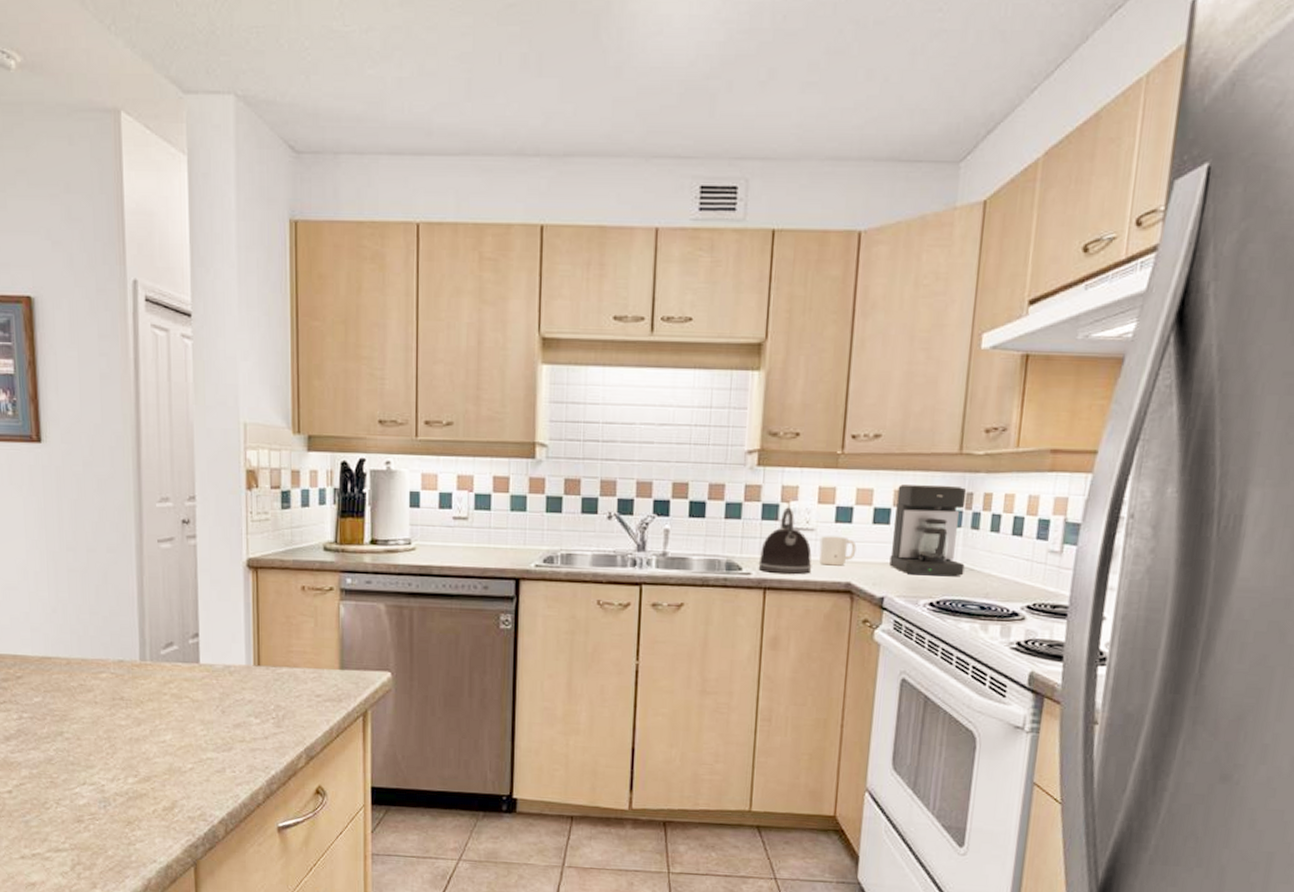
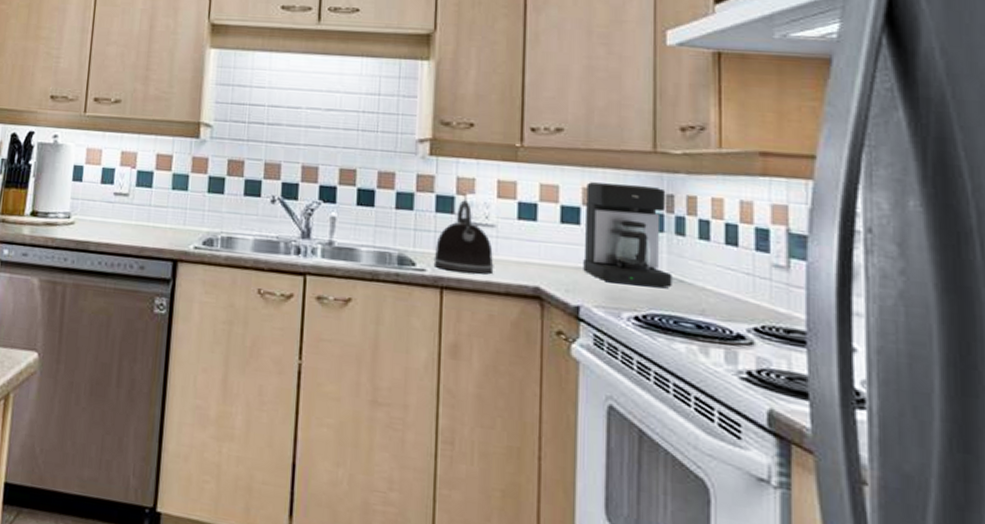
mug: present [818,536,857,566] -> none [501,233,544,268]

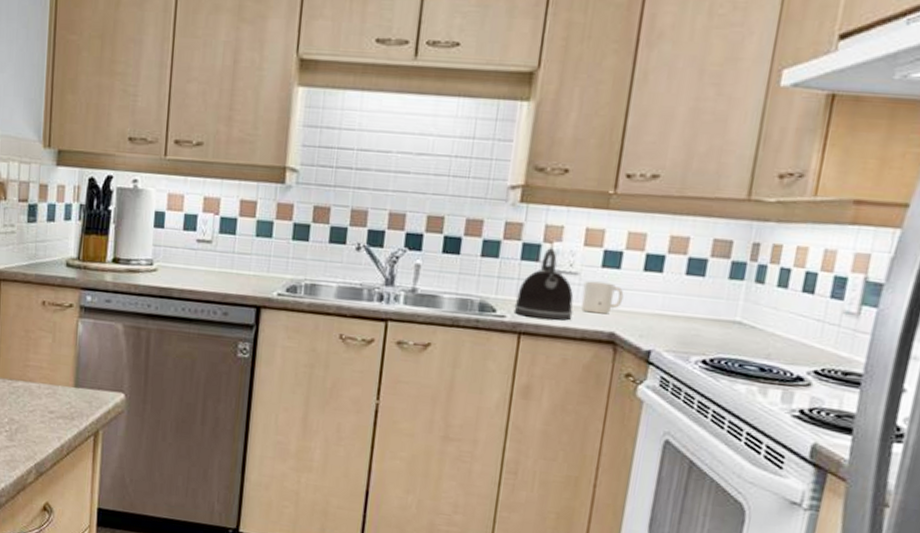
mug: none [501,233,544,268] -> present [581,280,624,314]
coffee maker: present [583,182,672,289] -> none [659,230,753,334]

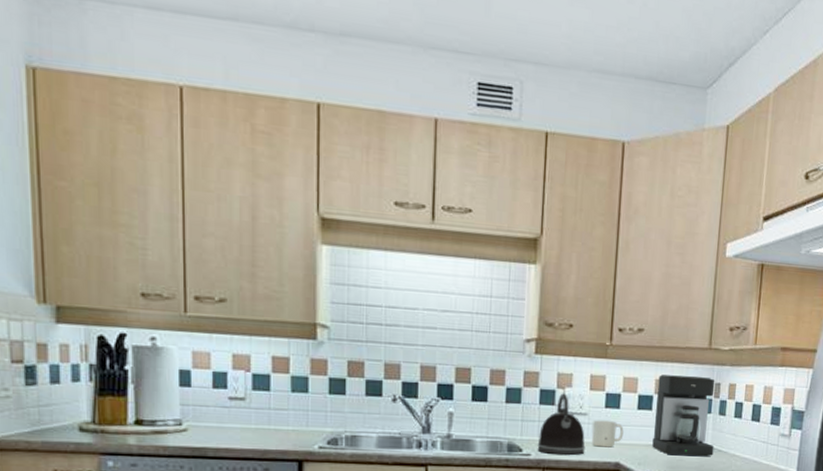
coffee maker: none [659,230,753,334] -> present [652,374,715,457]

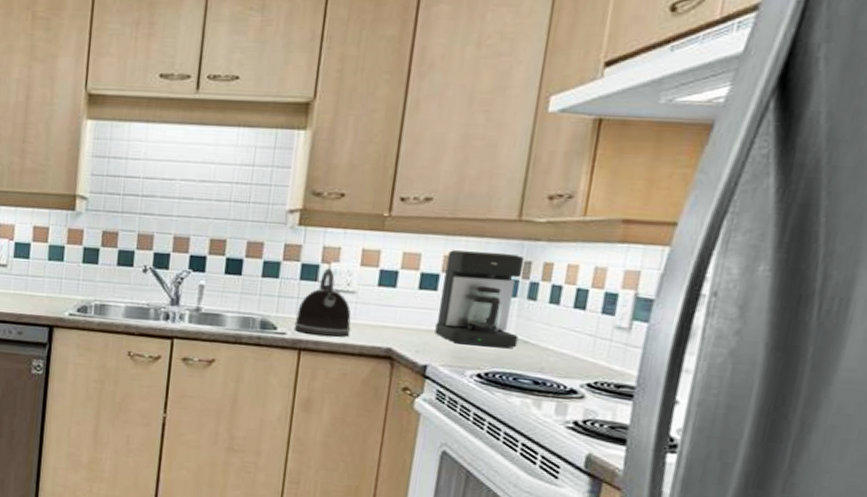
mug: present [591,420,624,448] -> none [358,299,400,331]

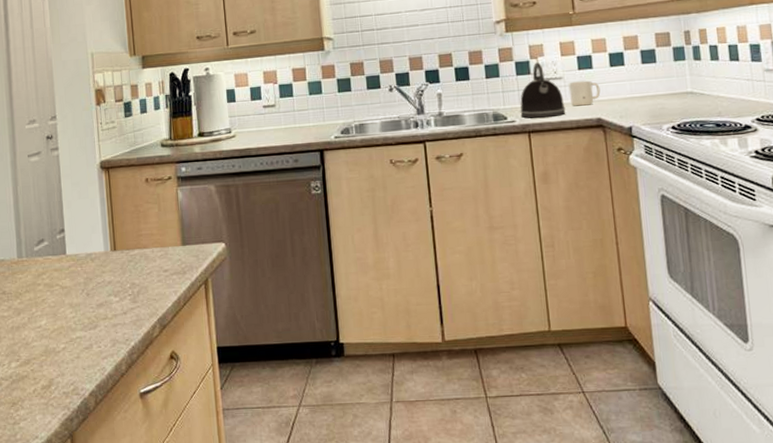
mug: none [358,299,400,331] -> present [568,80,601,106]
coffee maker: present [434,250,525,349] -> none [625,27,696,105]

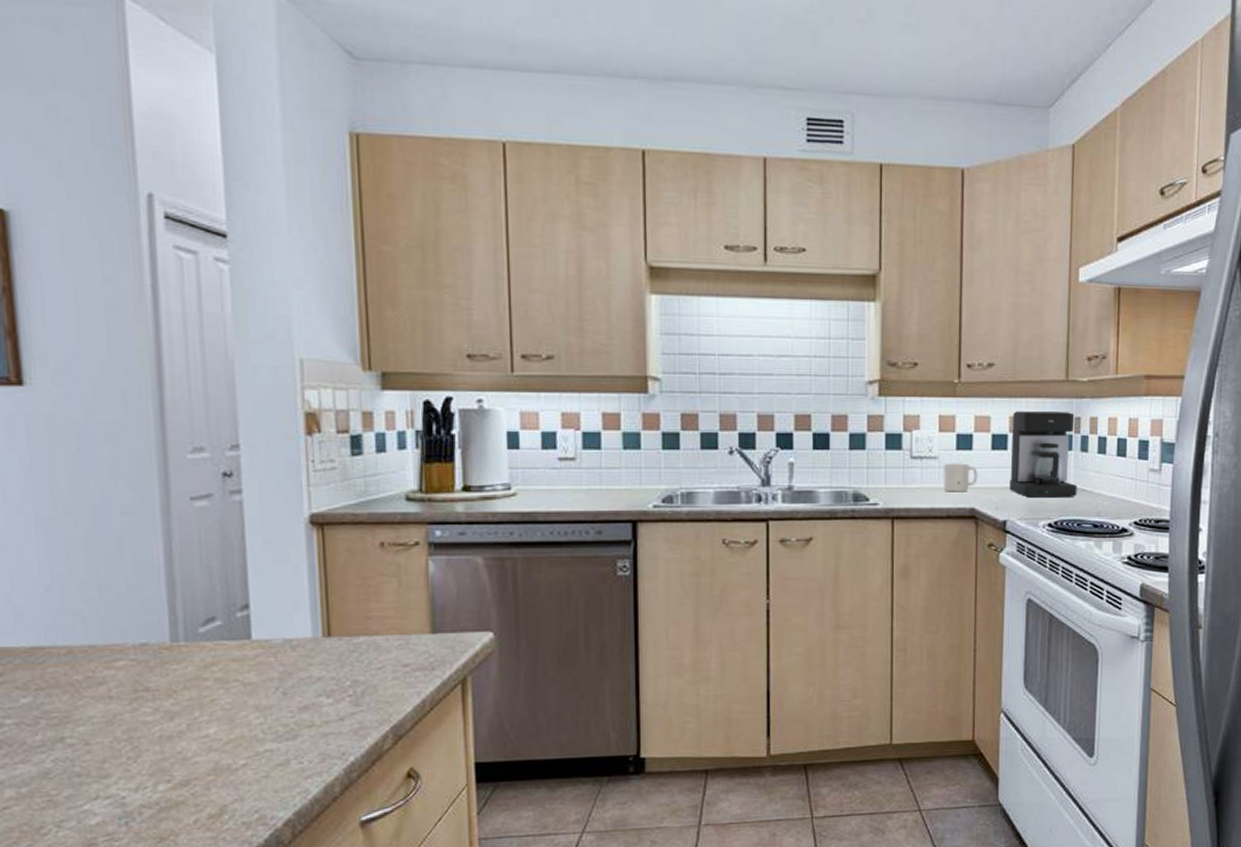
kettle: present [520,62,566,119] -> none [885,436,937,503]
coffee maker: none [625,27,696,105] -> present [1009,411,1077,498]

